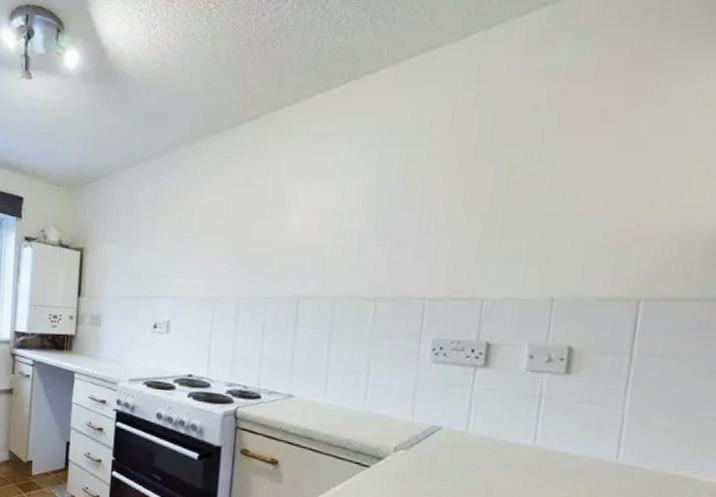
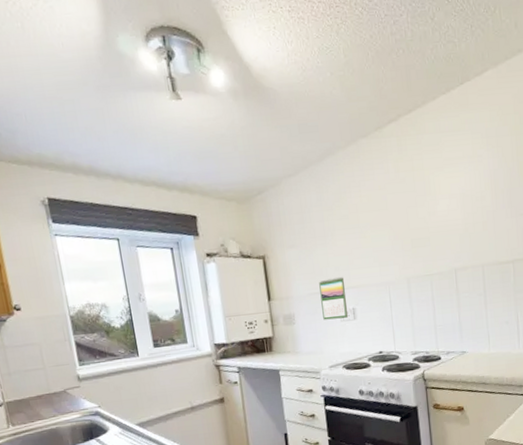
calendar: none [132,283,164,330] -> present [319,276,349,320]

